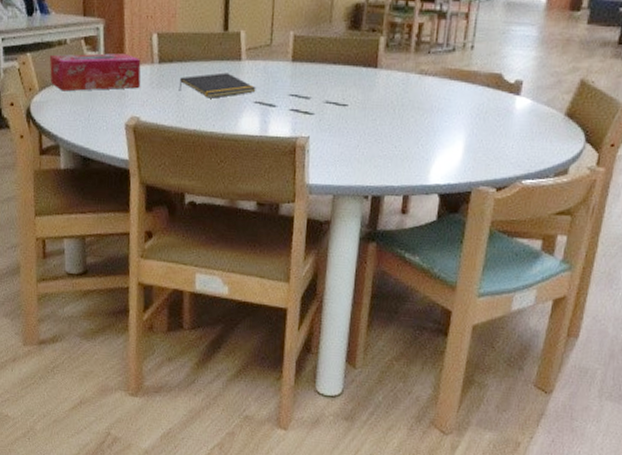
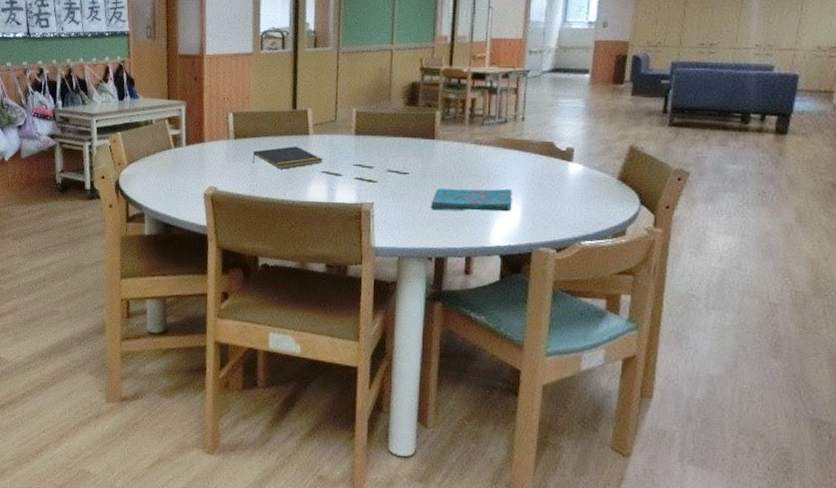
tissue box: present [50,53,141,92] -> none [137,130,218,165]
cover: none [370,122,456,149] -> present [431,188,513,212]

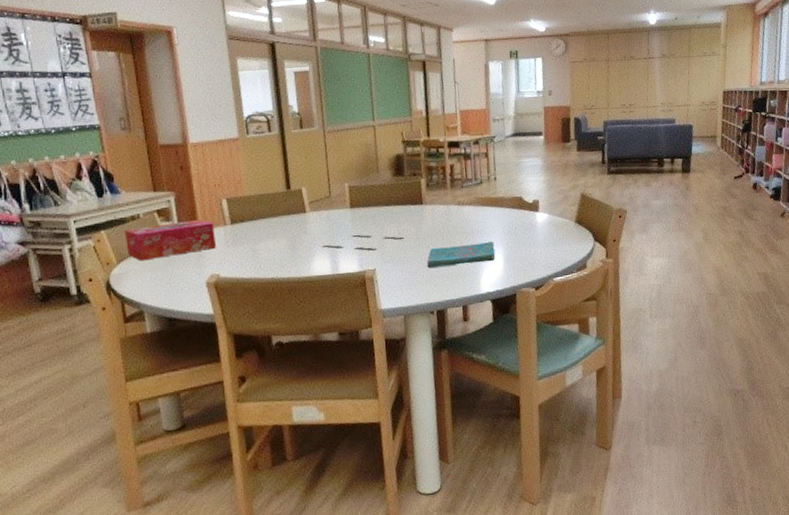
tissue box: none [137,130,218,165] -> present [125,219,216,261]
notepad: present [252,146,323,169] -> none [252,224,323,249]

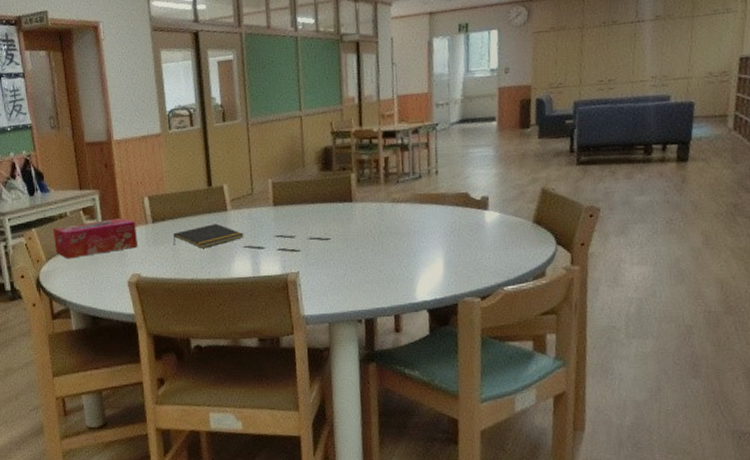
notepad: none [252,224,323,249] -> present [173,223,244,249]
cover: present [427,241,496,268] -> none [355,243,435,272]

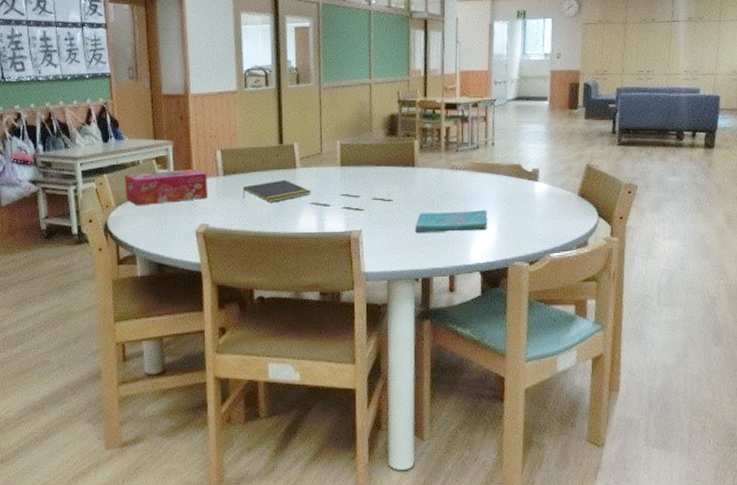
cover: none [355,243,435,272] -> present [415,209,488,233]

